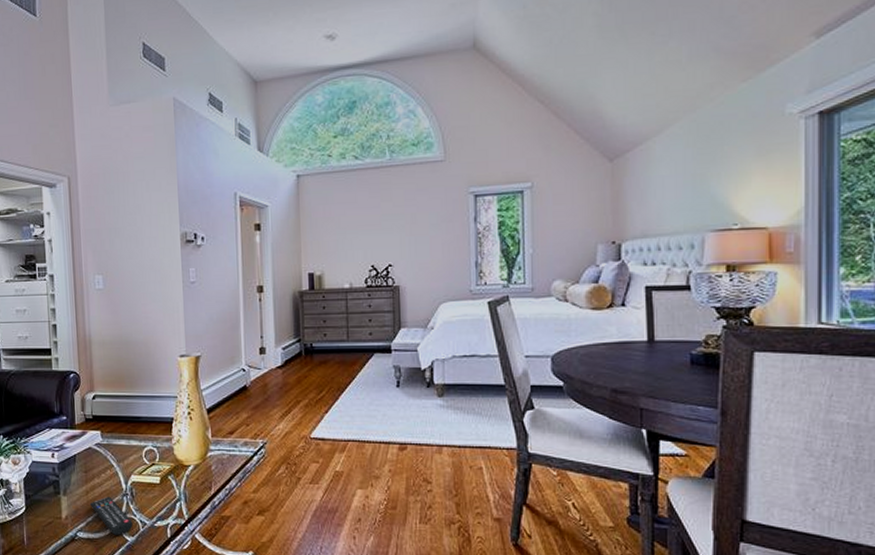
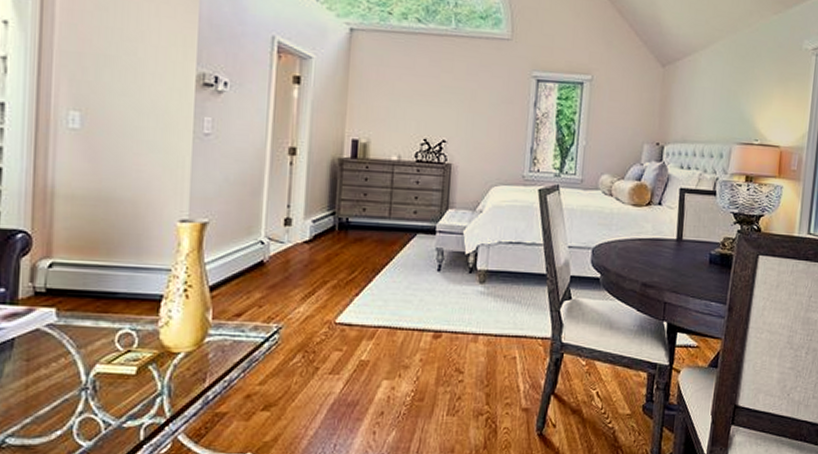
remote control: present [89,496,133,535] -> none [29,391,92,440]

